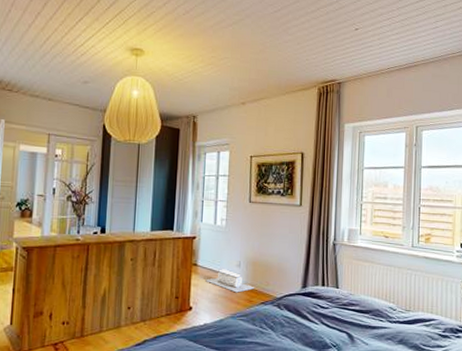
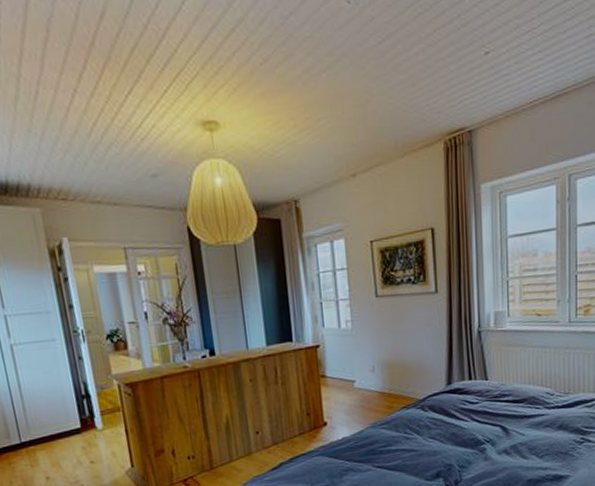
architectural model: present [205,269,255,293] -> none [337,376,394,401]

